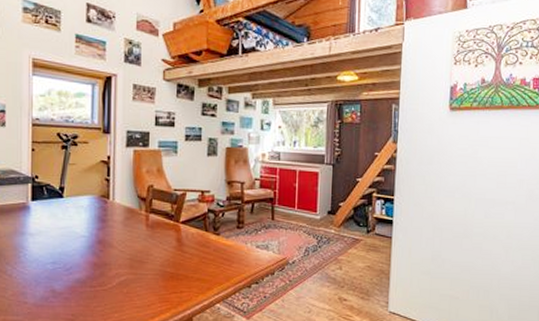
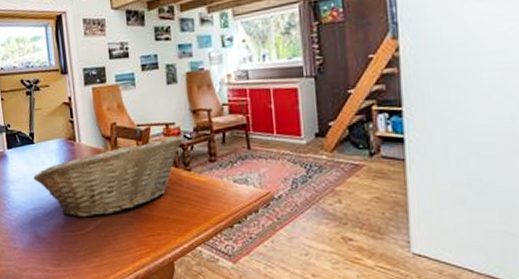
fruit basket: none [57,202,216,274] -> present [33,136,183,218]

